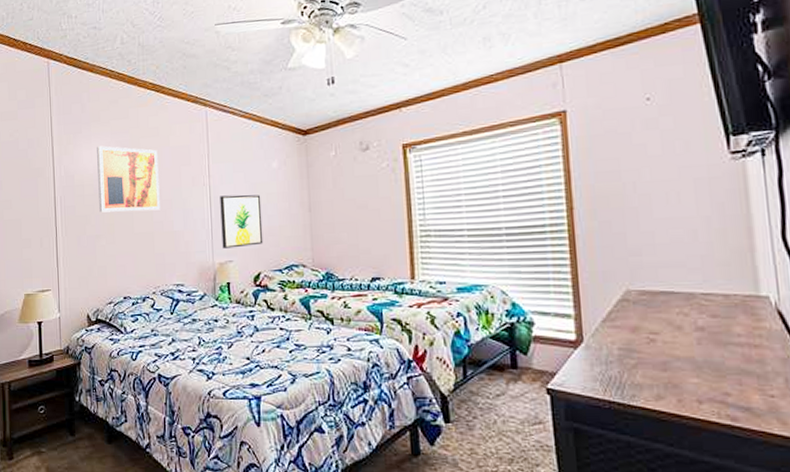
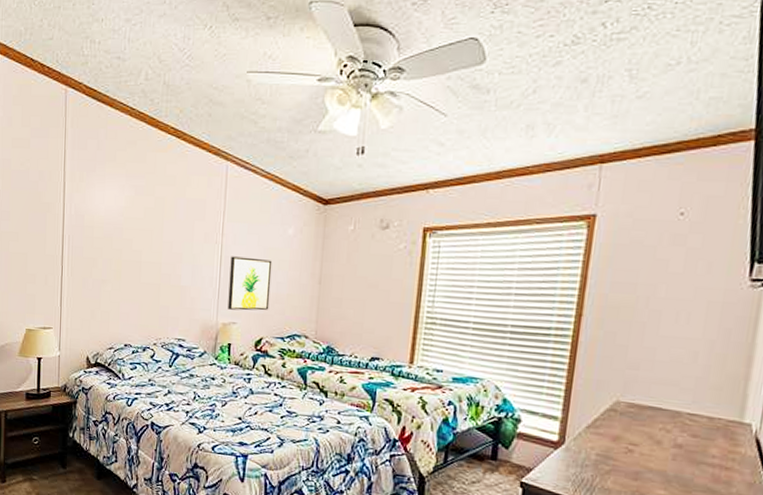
wall art: present [97,146,160,213] -> none [107,188,172,263]

